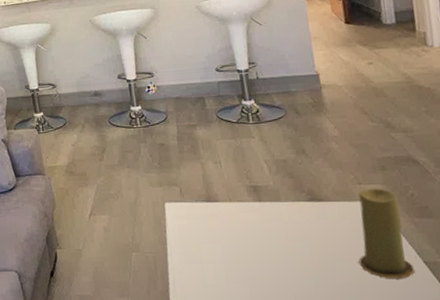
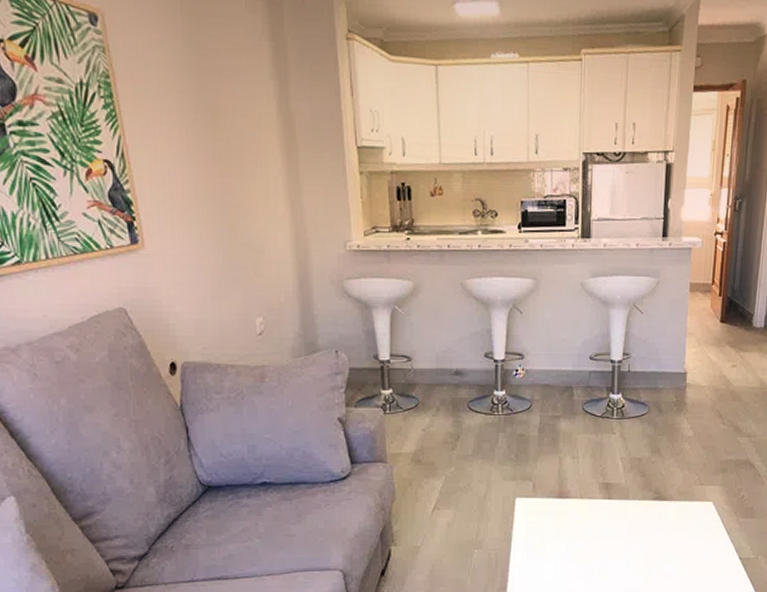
candle: present [358,188,415,279] -> none [686,489,730,574]

